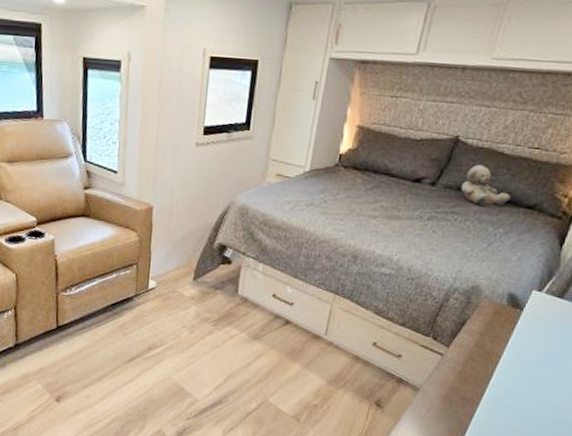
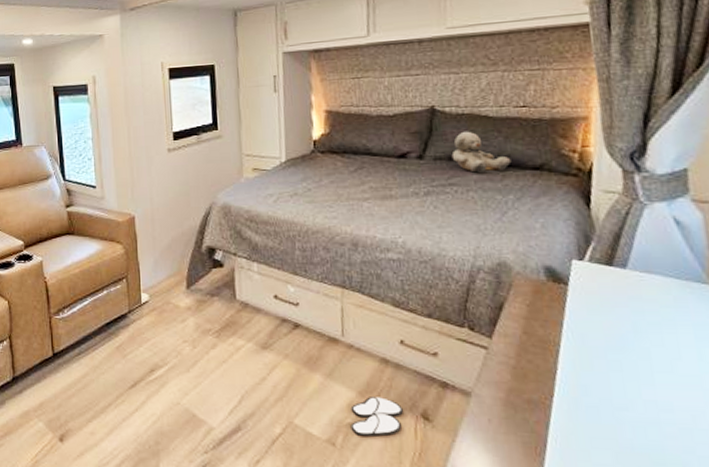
slippers: none [315,385,362,417] -> present [350,397,403,437]

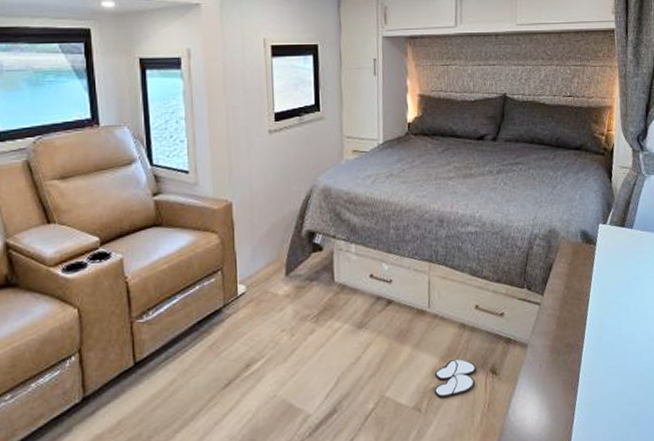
teddy bear: present [451,131,512,174] -> none [518,116,561,154]

